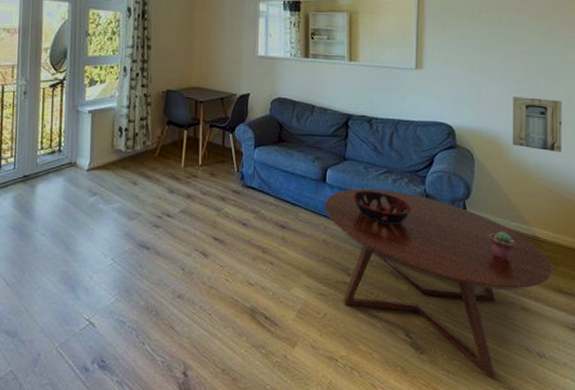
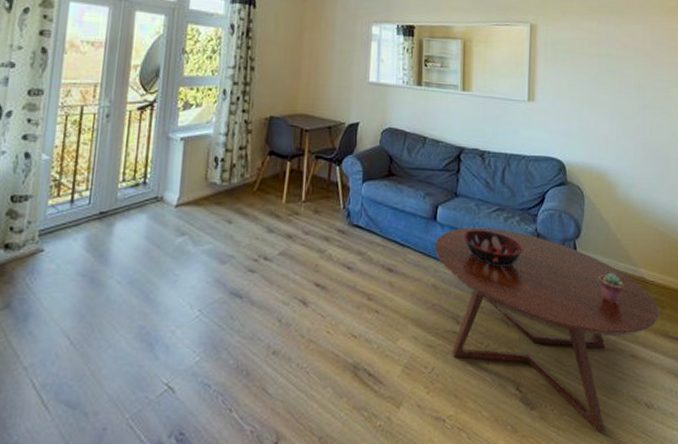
wall art: present [512,97,562,152] -> none [620,132,666,190]

